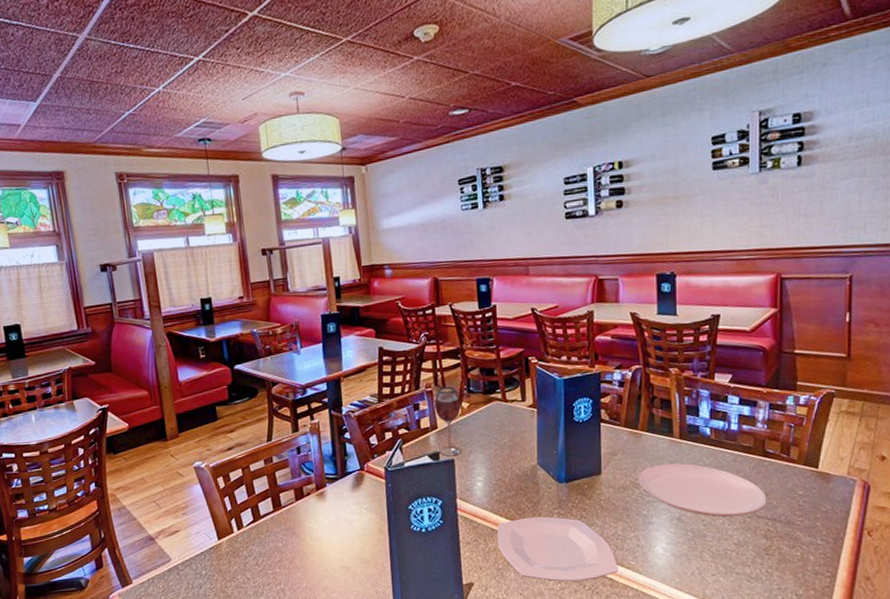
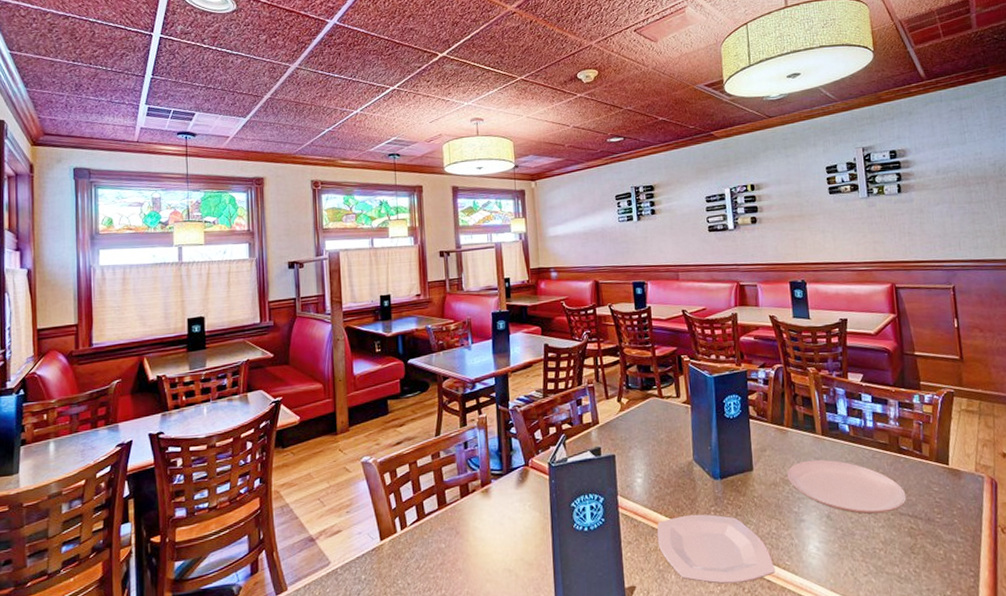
wineglass: present [434,386,461,457] -> none [596,382,621,452]

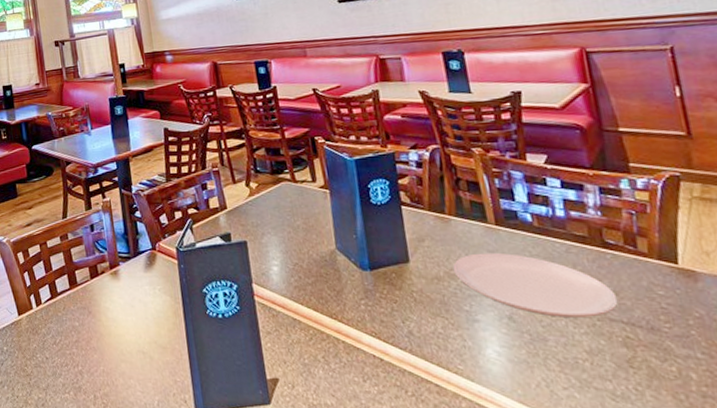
plate: present [656,514,775,584] -> none [298,307,445,385]

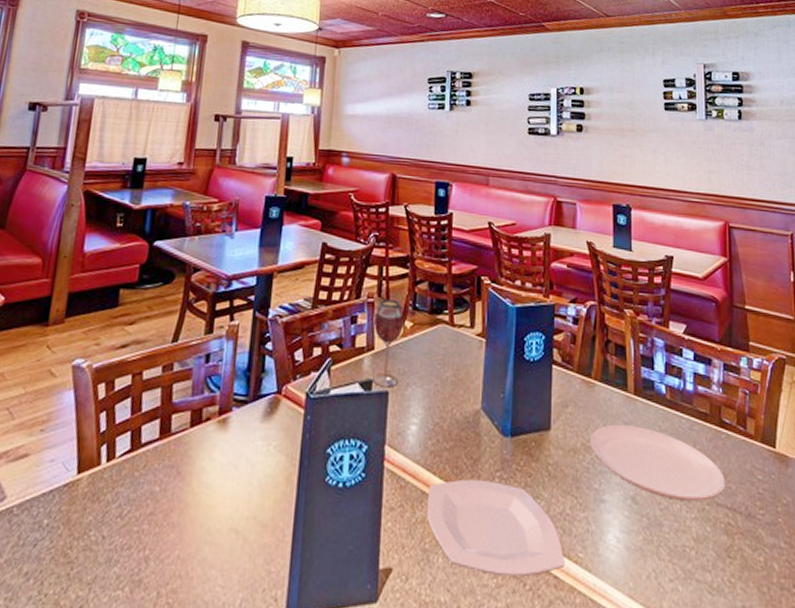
wineglass: none [222,165,253,238] -> present [373,298,404,388]
plate: none [298,307,445,385] -> present [426,479,564,577]

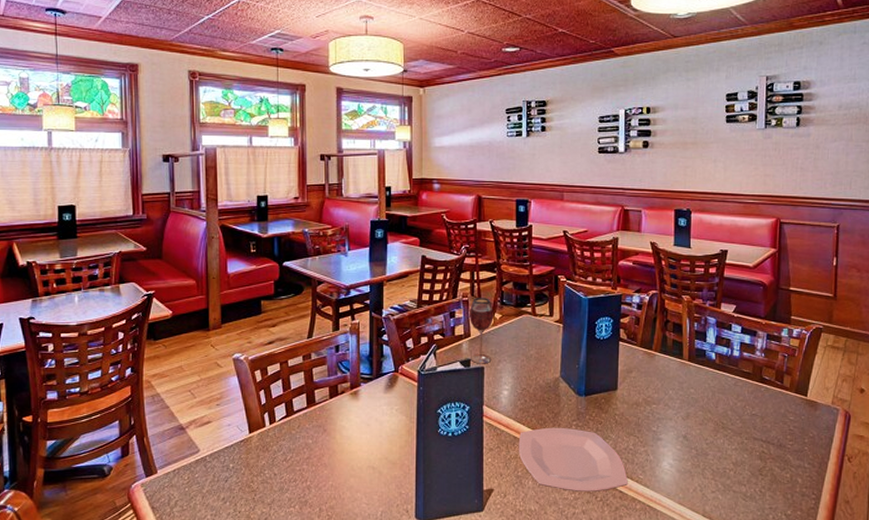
plate: present [590,424,726,501] -> none [650,384,762,437]

